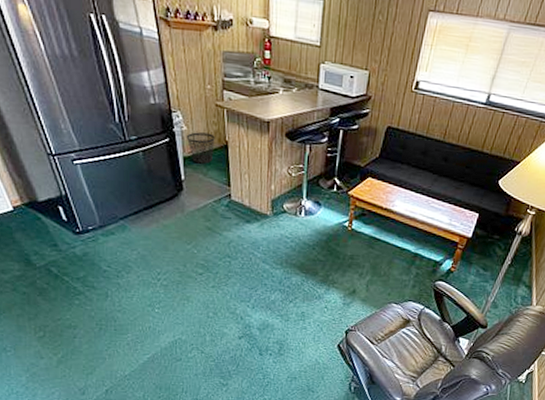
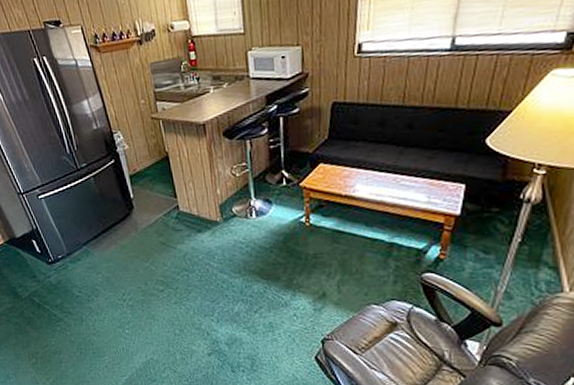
wastebasket: present [186,132,215,164] -> none [129,147,157,180]

